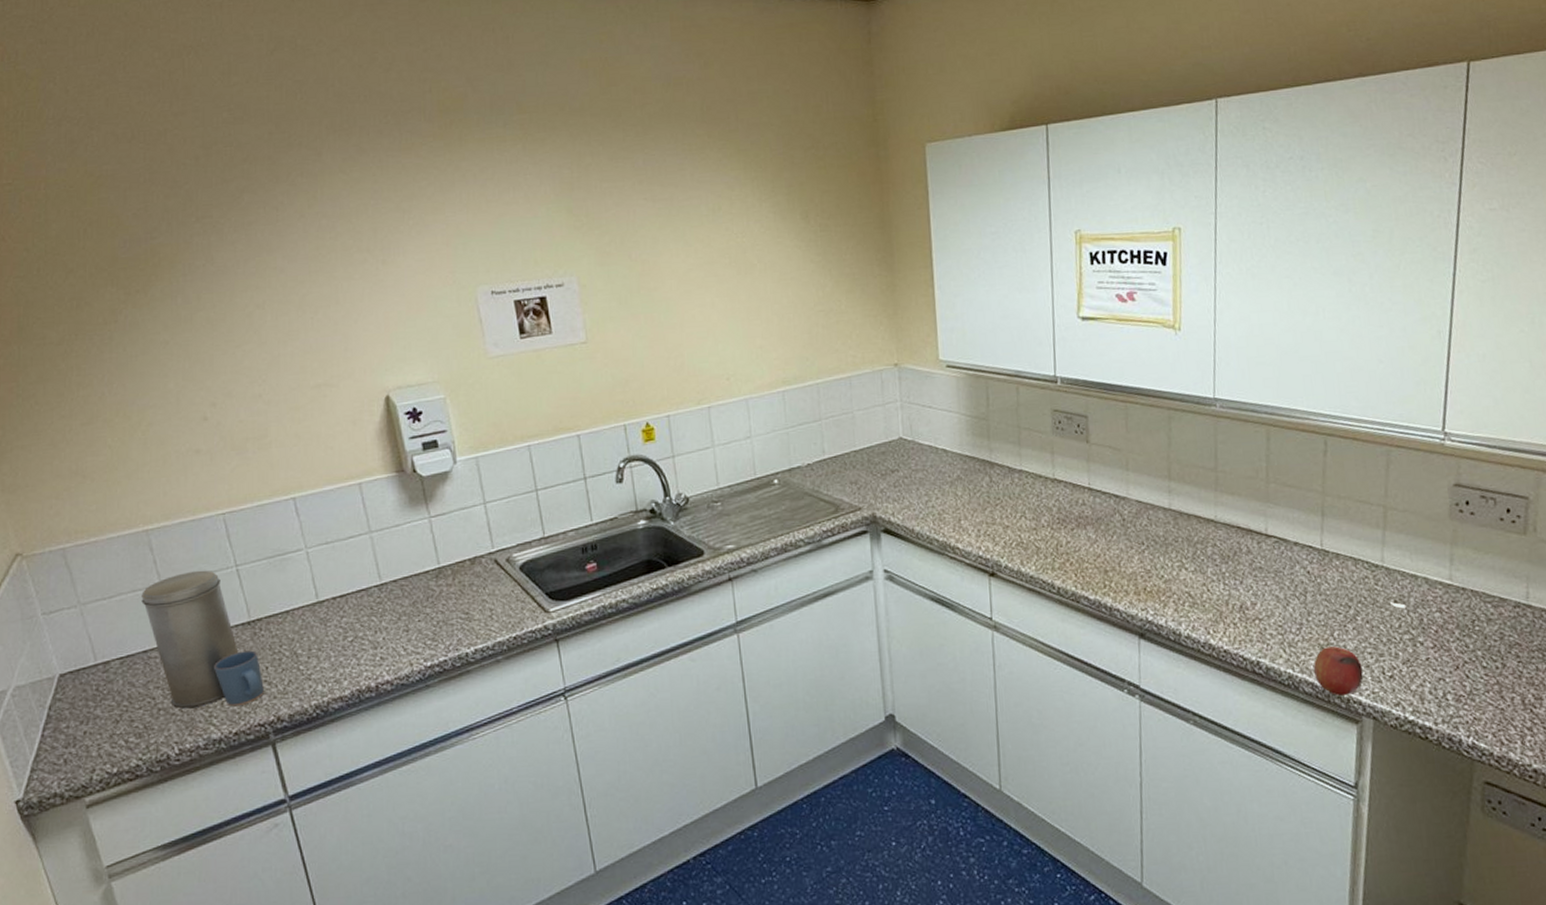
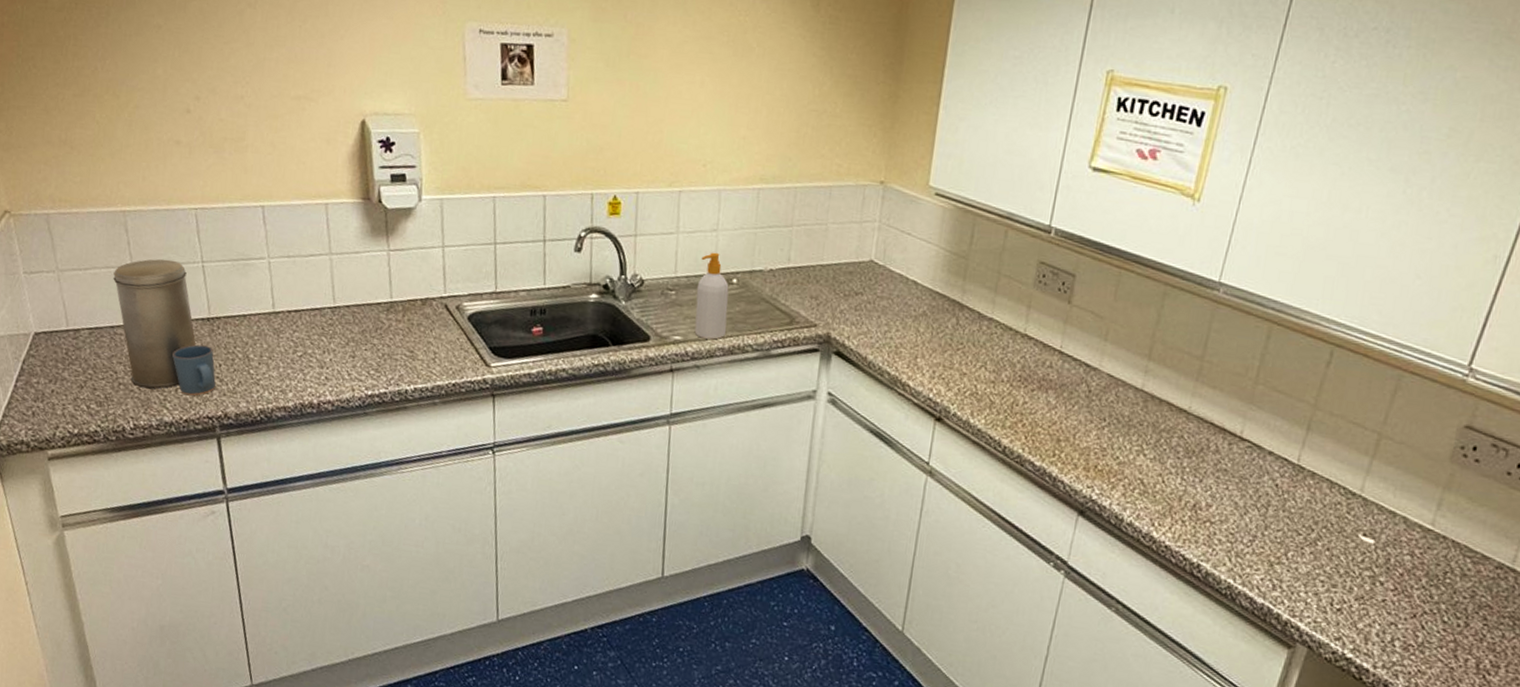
soap bottle: none [740,458,777,542] -> present [694,252,729,340]
fruit: present [1314,646,1364,696] -> none [1256,565,1310,618]

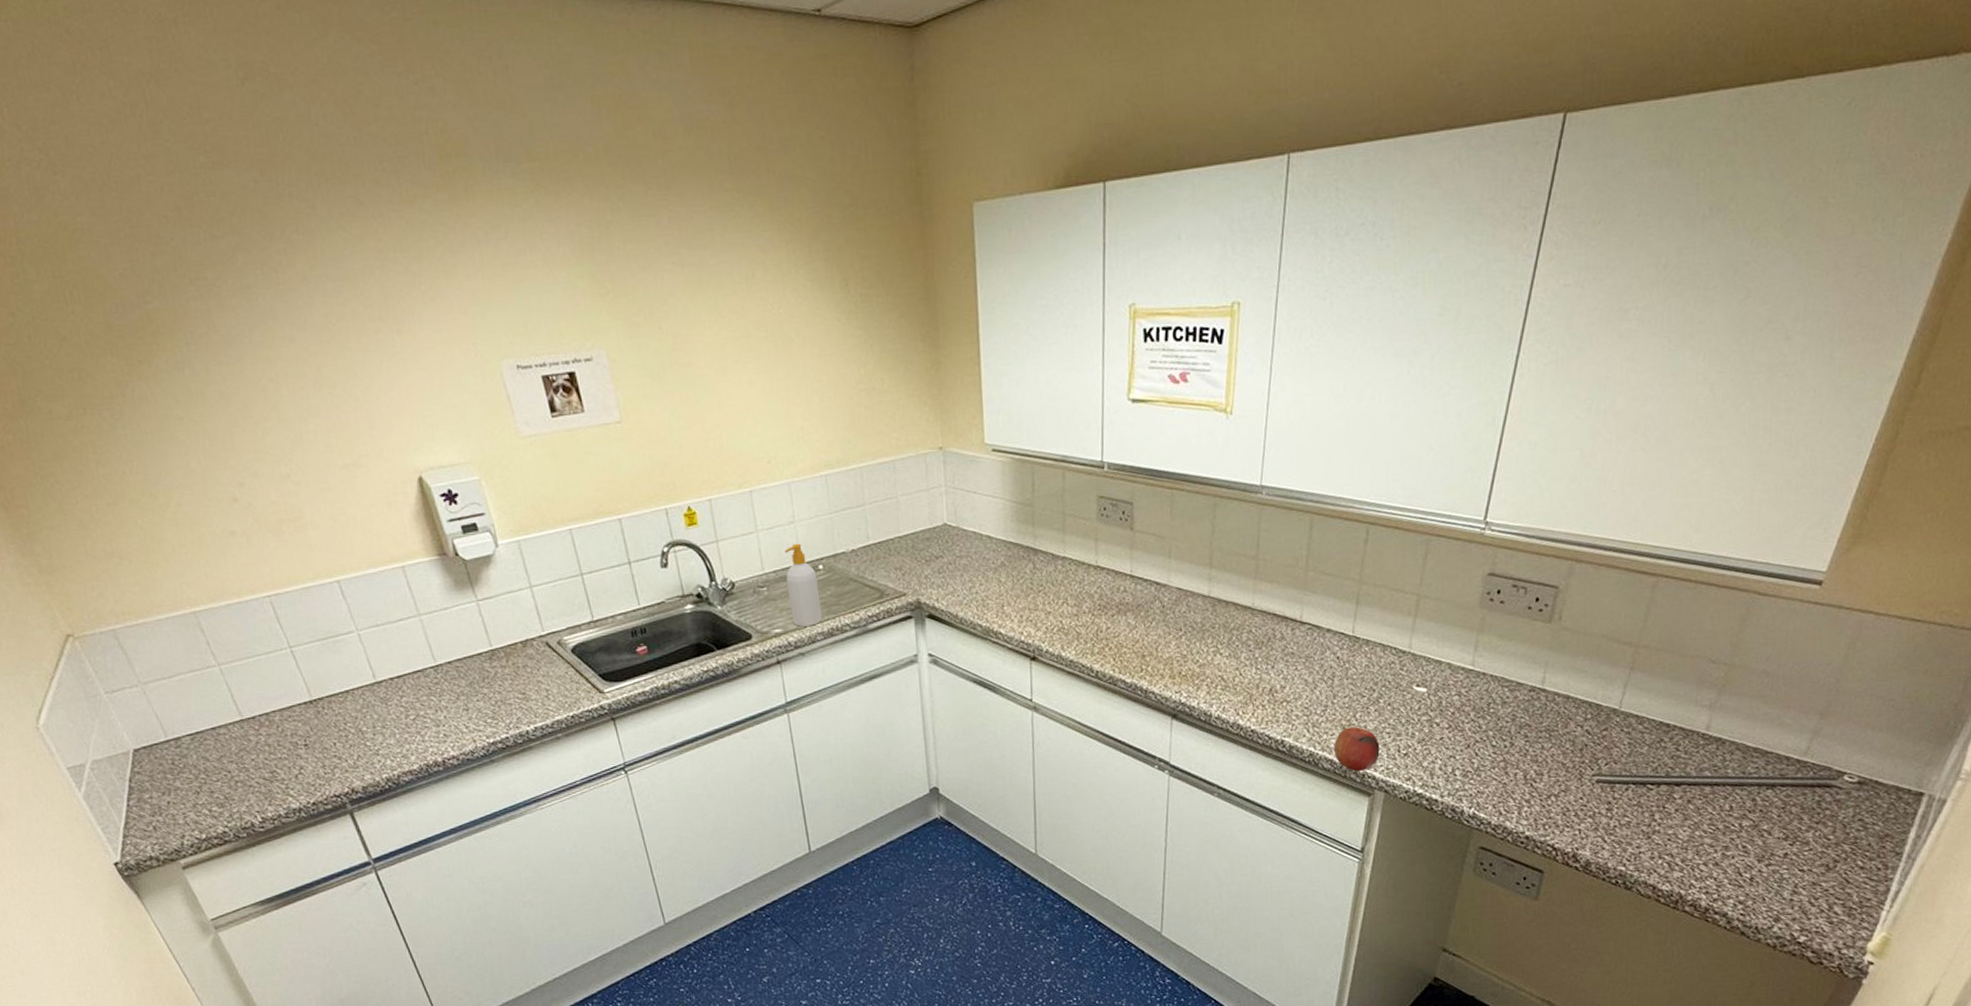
canister: present [113,259,196,389] -> none [200,651,305,781]
mug: present [172,344,216,396] -> none [283,728,335,780]
fruit: none [1256,565,1310,618] -> present [1334,727,1380,771]

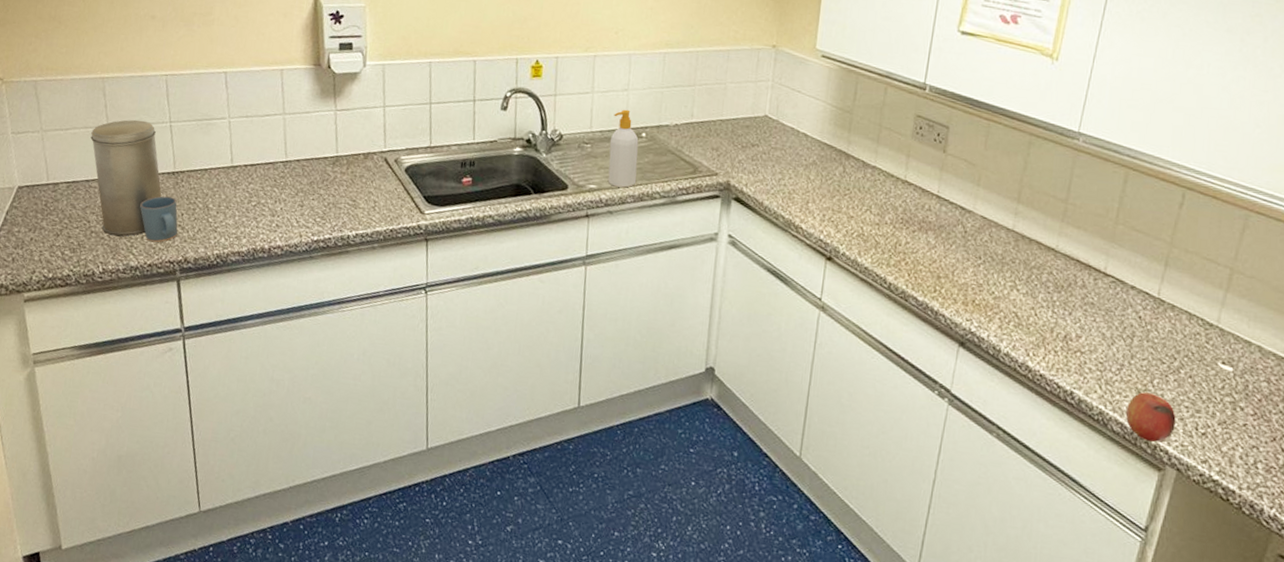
canister: none [200,651,305,781] -> present [90,119,162,237]
mug: none [283,728,335,780] -> present [140,196,178,243]

